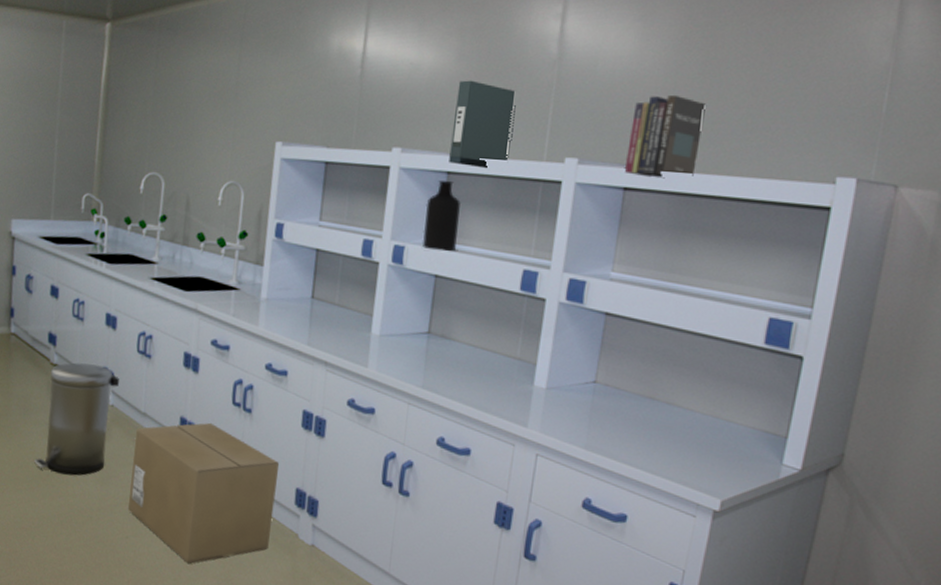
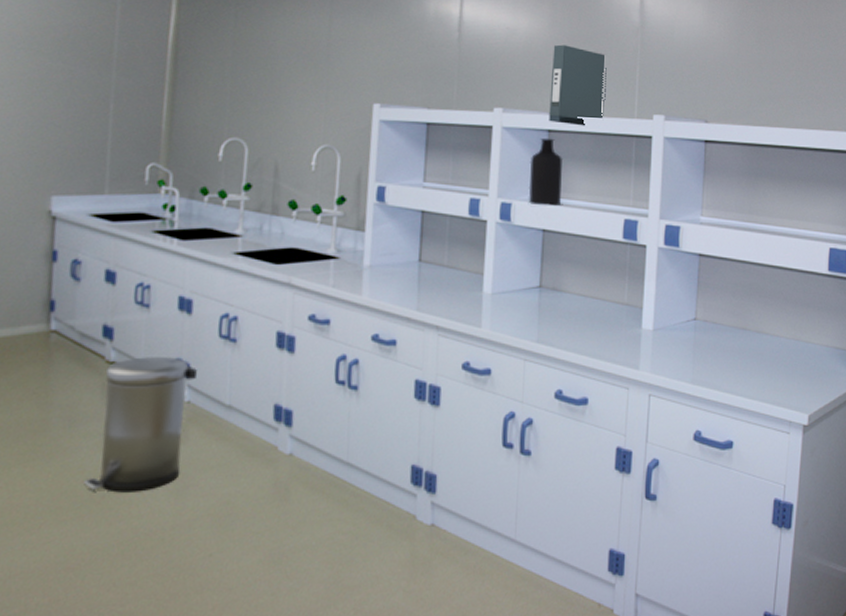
box: present [128,422,279,564] -> none [212,406,391,572]
books: present [624,94,706,179] -> none [704,59,764,132]

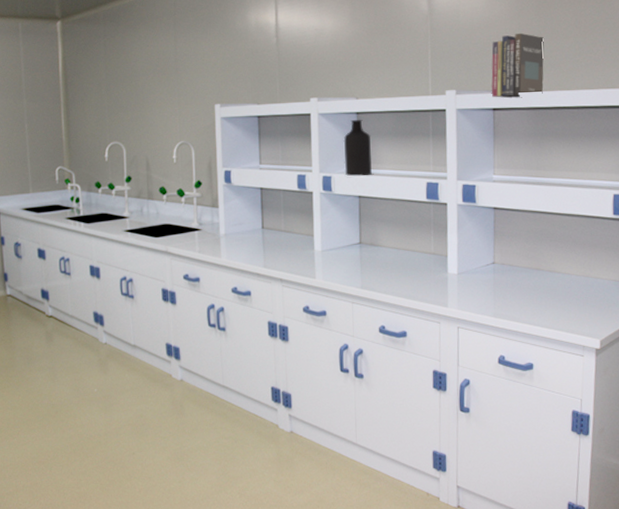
pedal bin: present [84,357,197,493] -> none [43,311,109,409]
binder: present [549,44,607,126] -> none [355,38,403,107]
books: none [704,59,764,132] -> present [491,32,544,99]

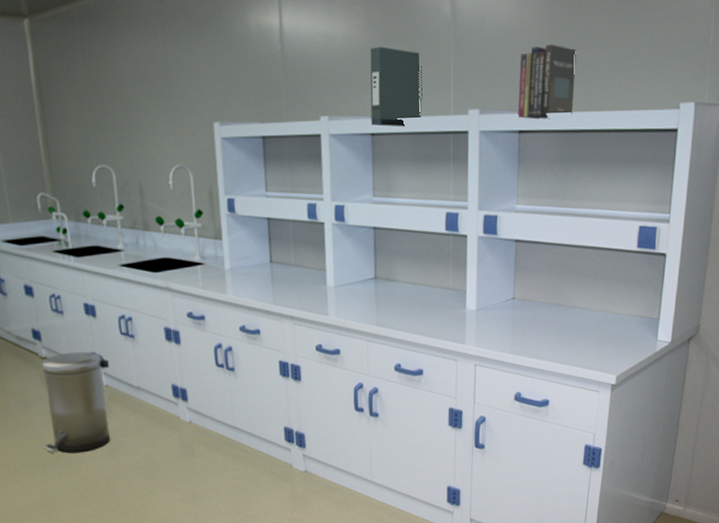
pedal bin: none [43,311,109,409] -> present [42,352,110,453]
bottle: present [343,119,372,177] -> none [357,141,388,206]
binder: none [355,38,403,107] -> present [370,46,422,127]

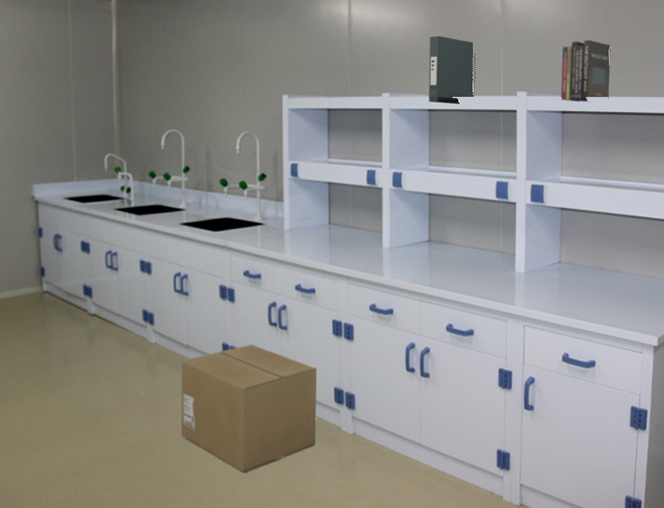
pedal bin: present [42,352,110,453] -> none [81,309,159,415]
box: none [134,385,269,506] -> present [181,344,317,473]

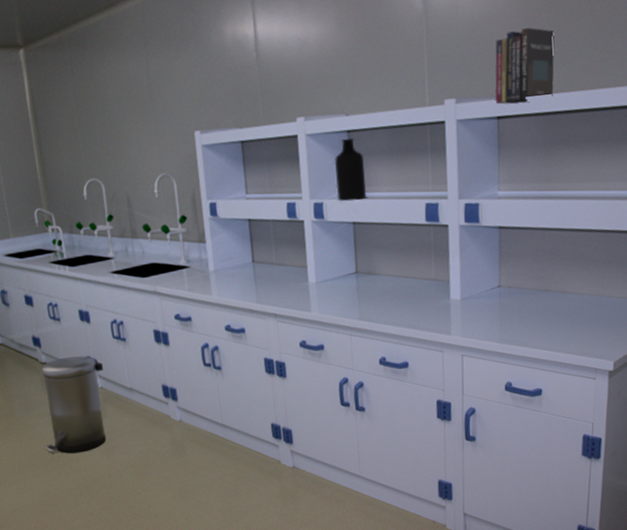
pedal bin: none [81,309,159,415] -> present [42,356,106,454]
box: present [181,344,317,473] -> none [127,384,258,503]
bottle: none [415,116,443,174] -> present [334,138,366,202]
binder: present [428,35,476,105] -> none [343,45,397,123]

